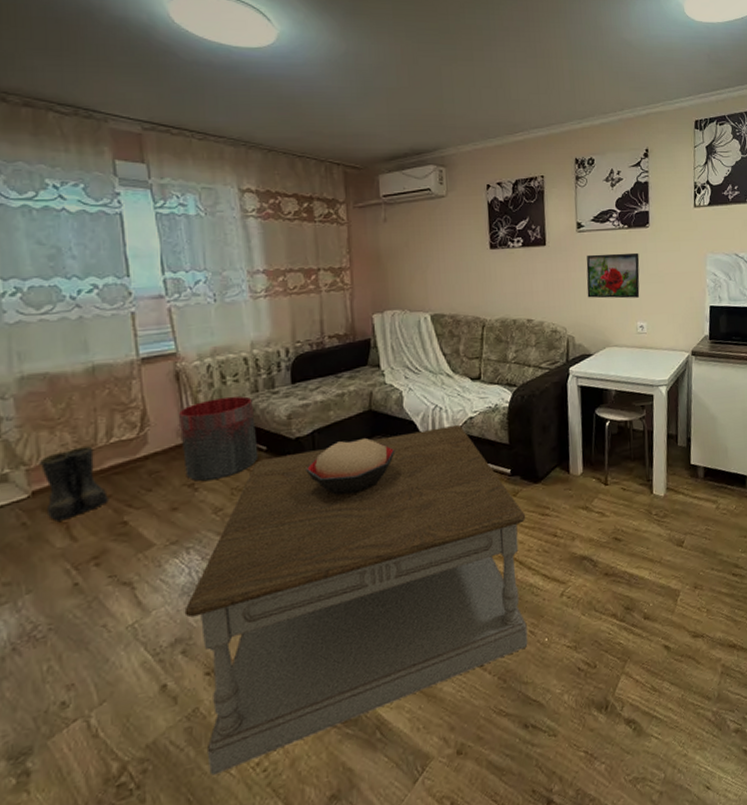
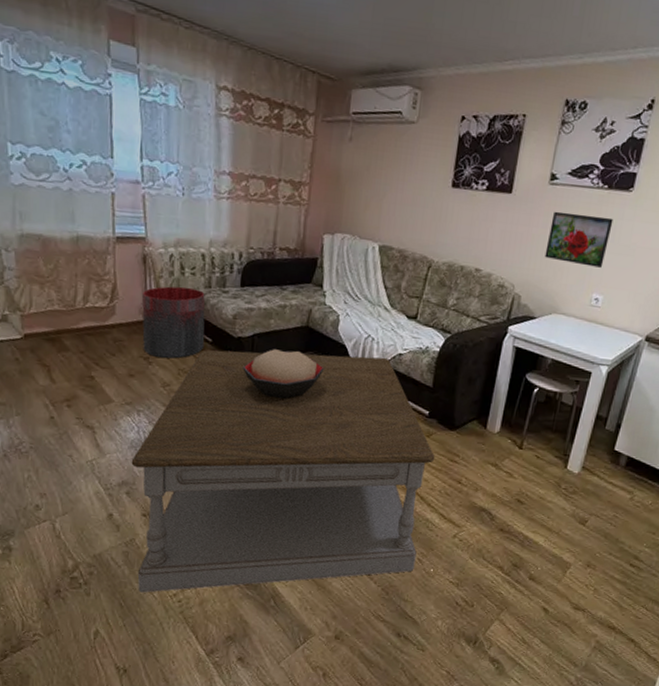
boots: present [38,446,110,521] -> none [30,305,82,364]

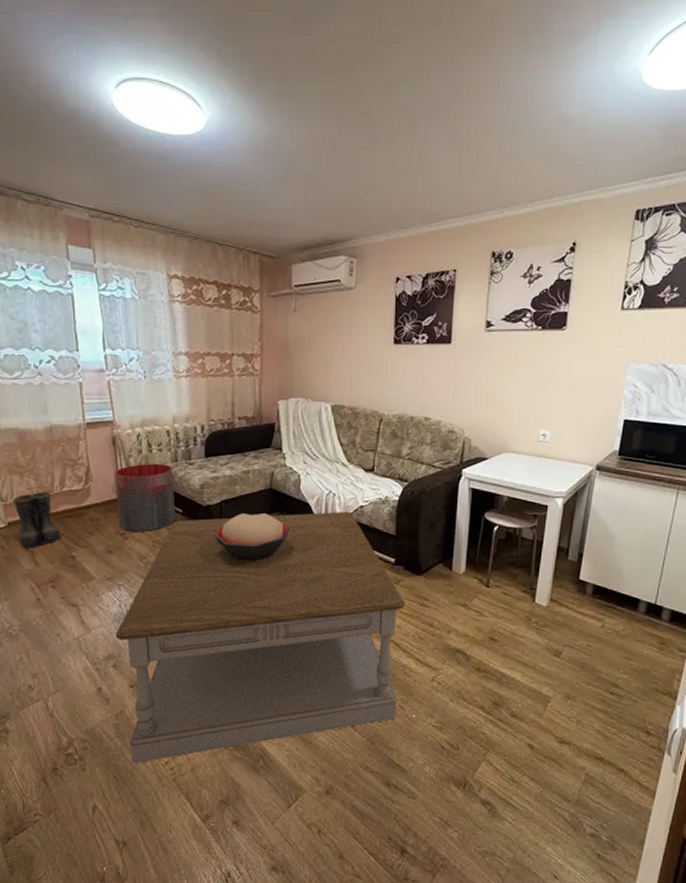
boots: none [30,305,82,364] -> present [12,492,63,549]
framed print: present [544,211,614,268] -> none [489,356,551,404]

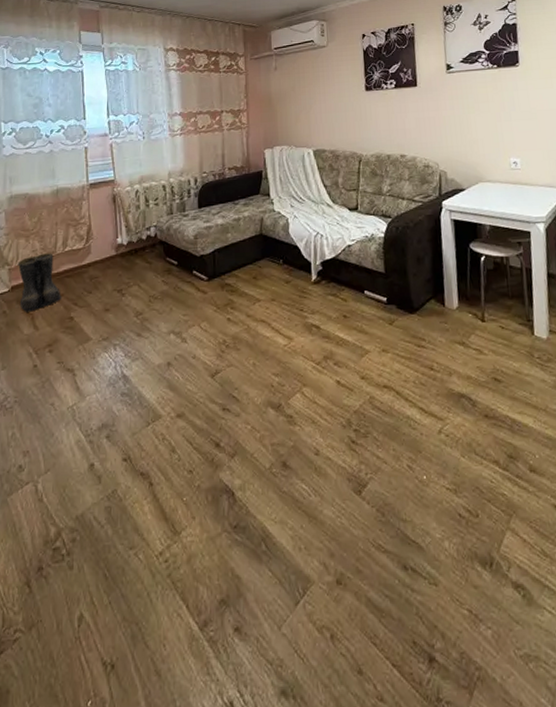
trash can: present [115,463,176,532] -> none [114,217,171,288]
coffee table: present [115,511,406,764] -> none [110,251,406,556]
decorative bowl: present [213,512,291,561] -> none [207,258,282,310]

